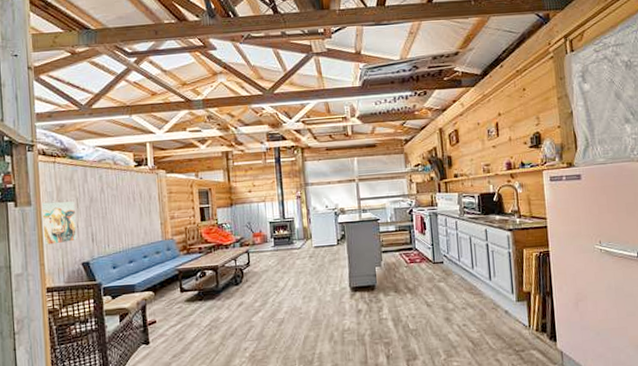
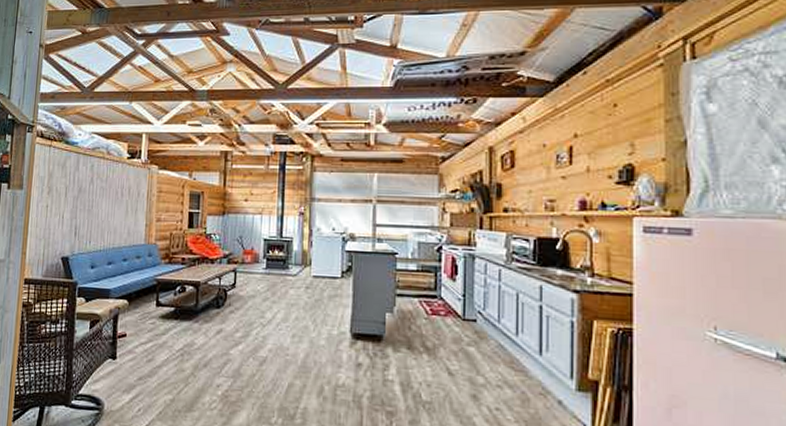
wall art: present [42,201,77,245] -> none [30,187,63,233]

